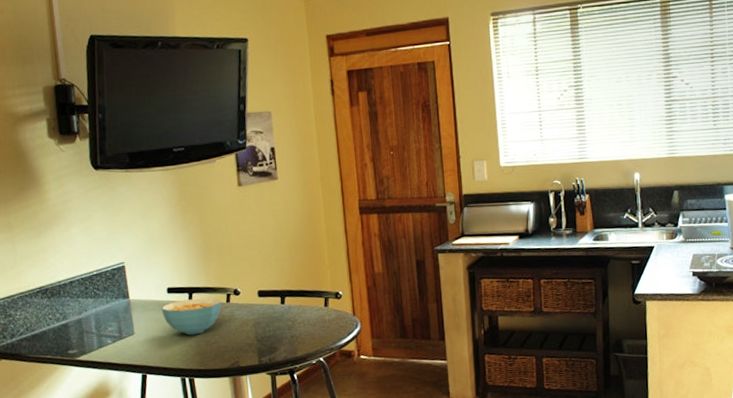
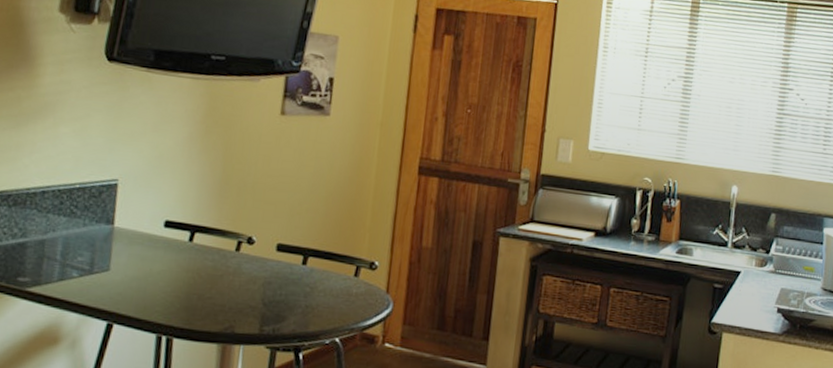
cereal bowl: present [161,298,221,336] -> none [151,238,229,285]

